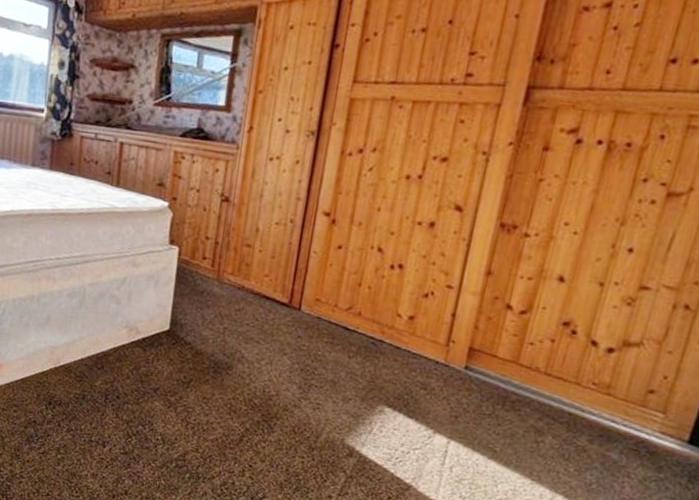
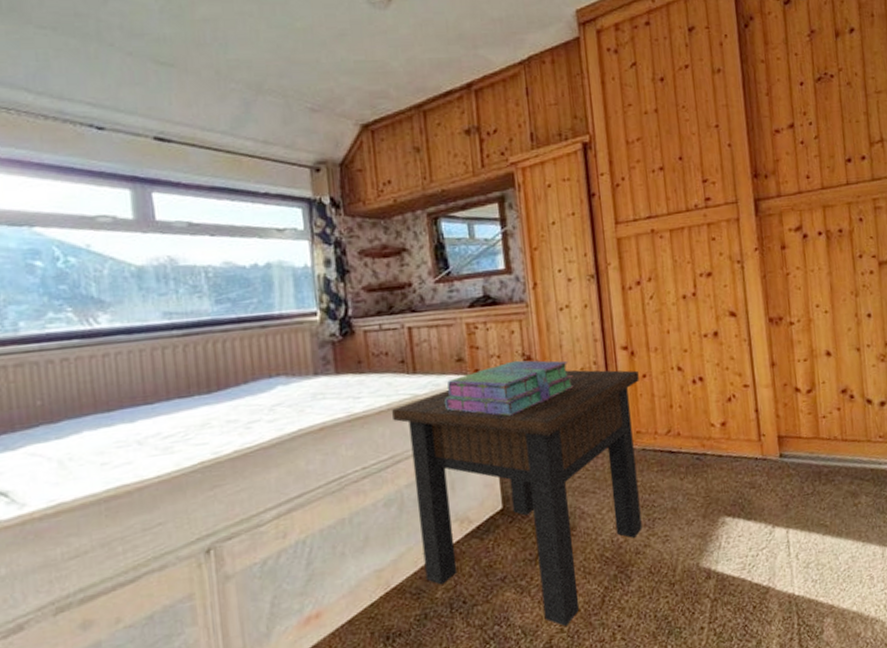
side table: none [90,209,335,449] -> present [392,369,642,627]
stack of books: none [138,198,266,250] -> present [445,360,574,417]

